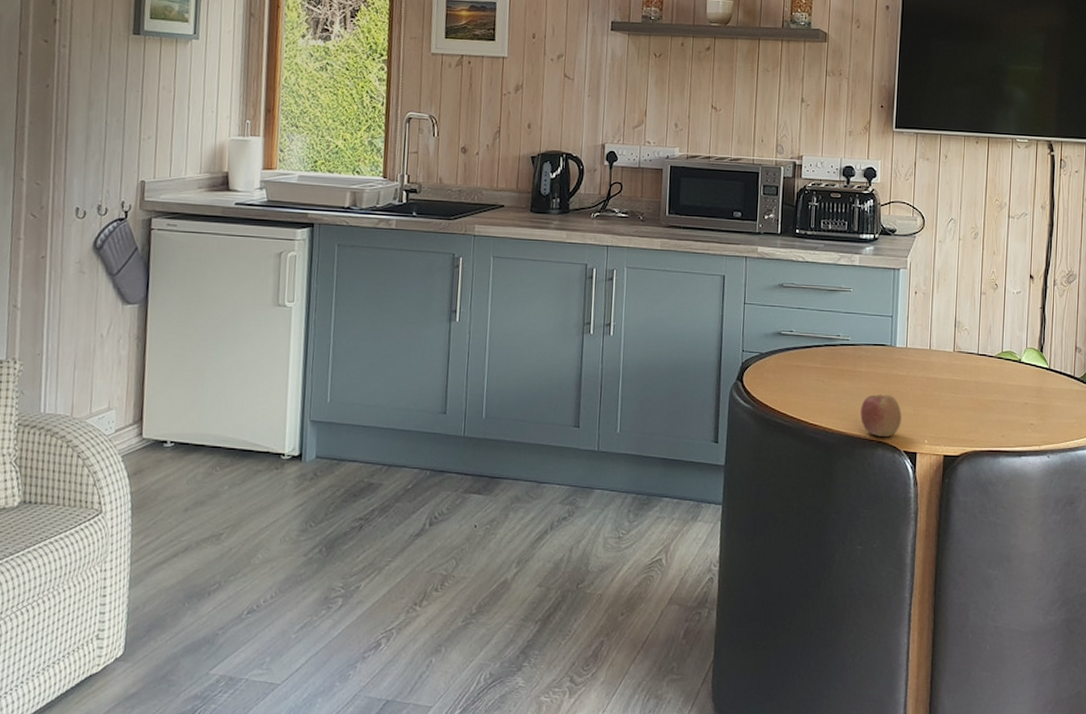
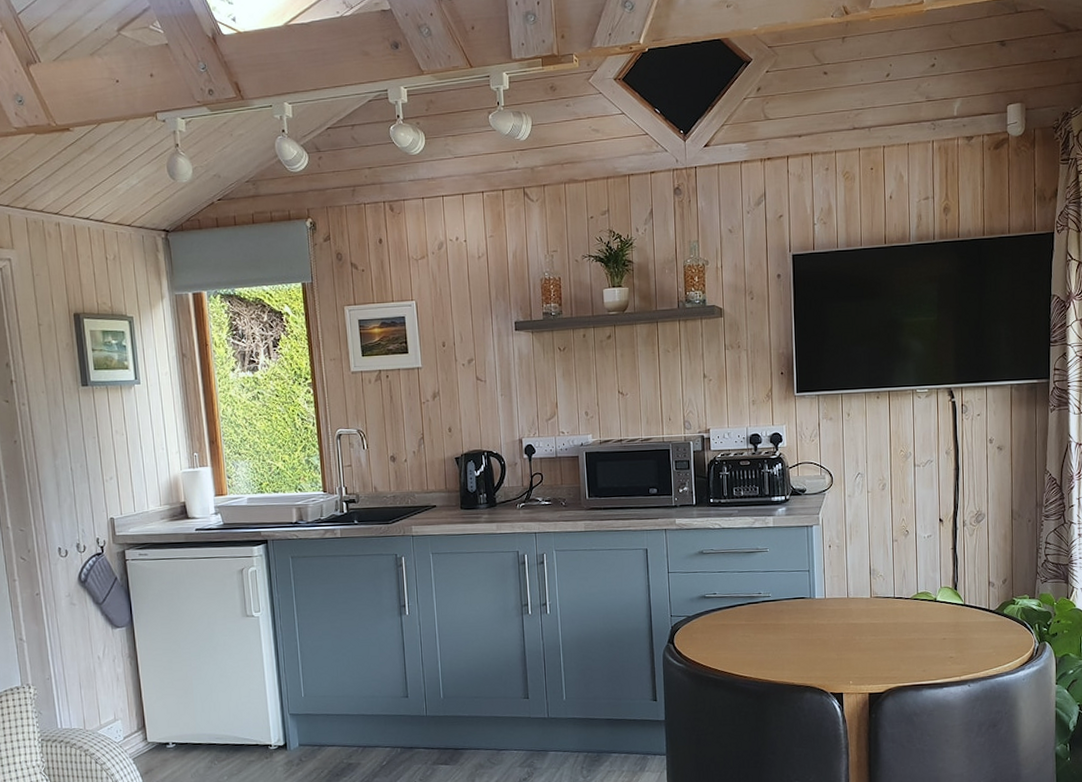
apple: present [860,394,902,437] -> none [787,643,826,682]

